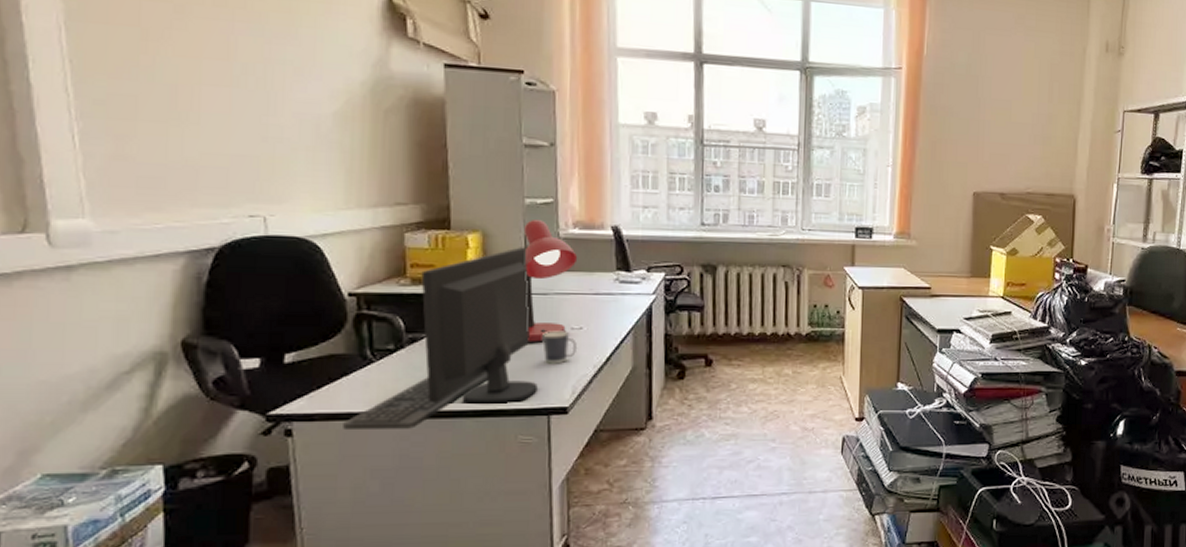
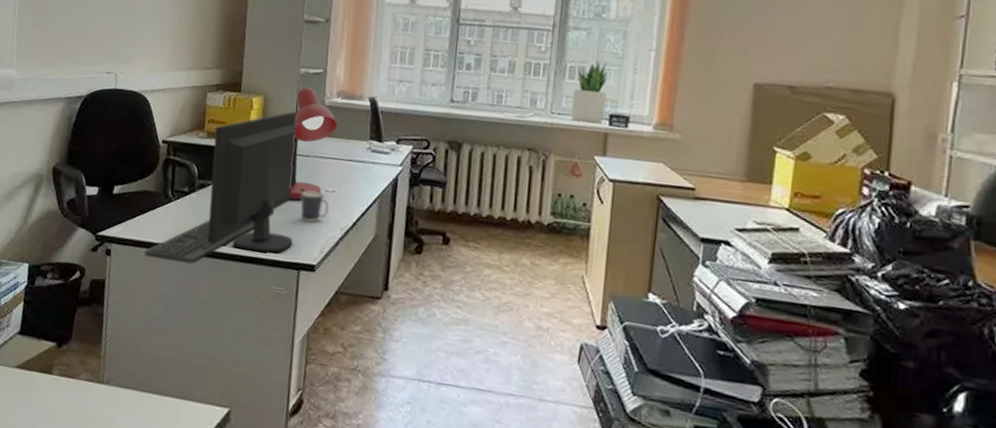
planter: none [821,177,852,237] -> present [571,60,608,124]

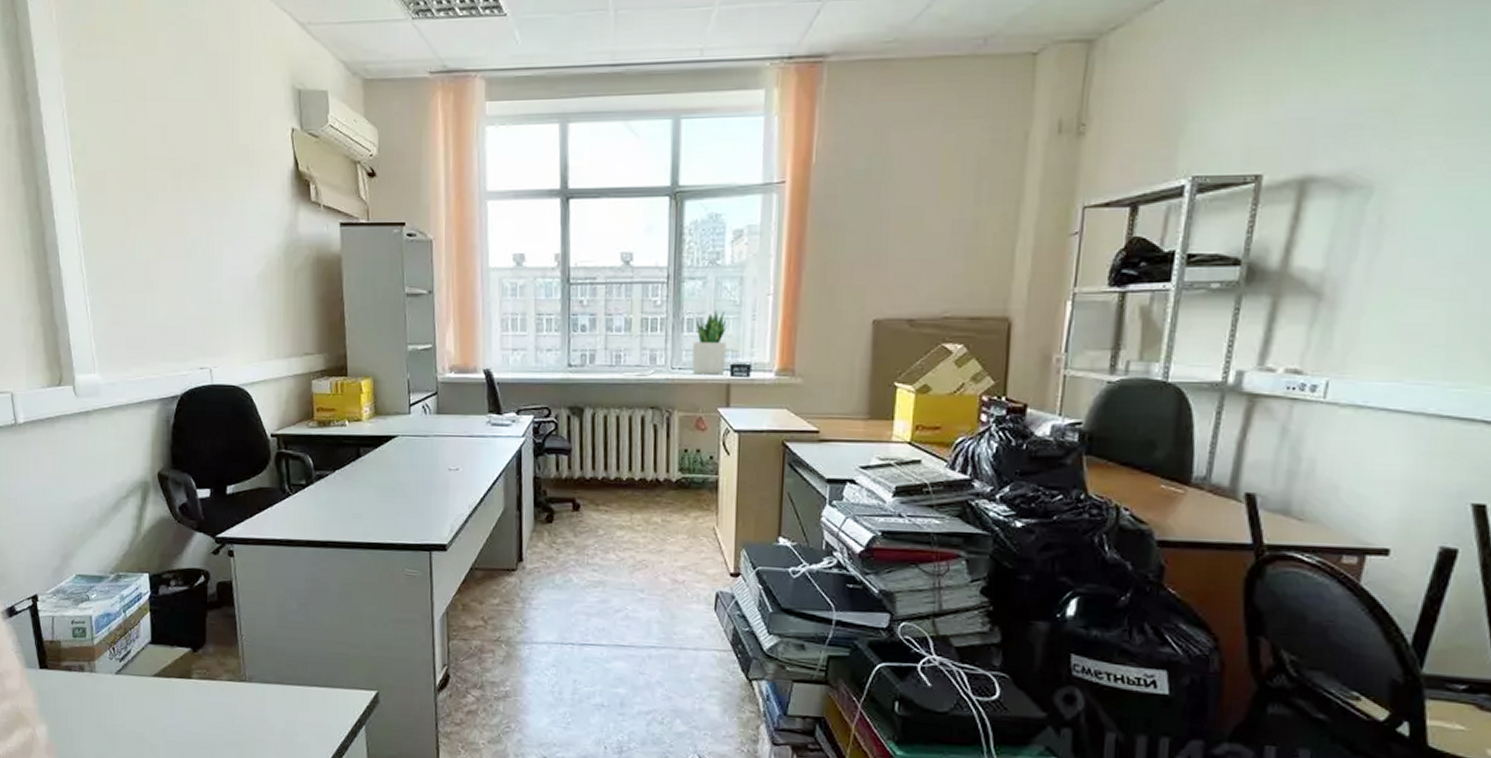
computer keyboard: present [144,220,255,264] -> none [269,507,379,556]
monitor: present [207,111,297,254] -> none [325,391,421,539]
desk lamp: present [289,86,338,202] -> none [407,364,454,483]
mug: present [300,191,330,223] -> none [424,471,455,503]

